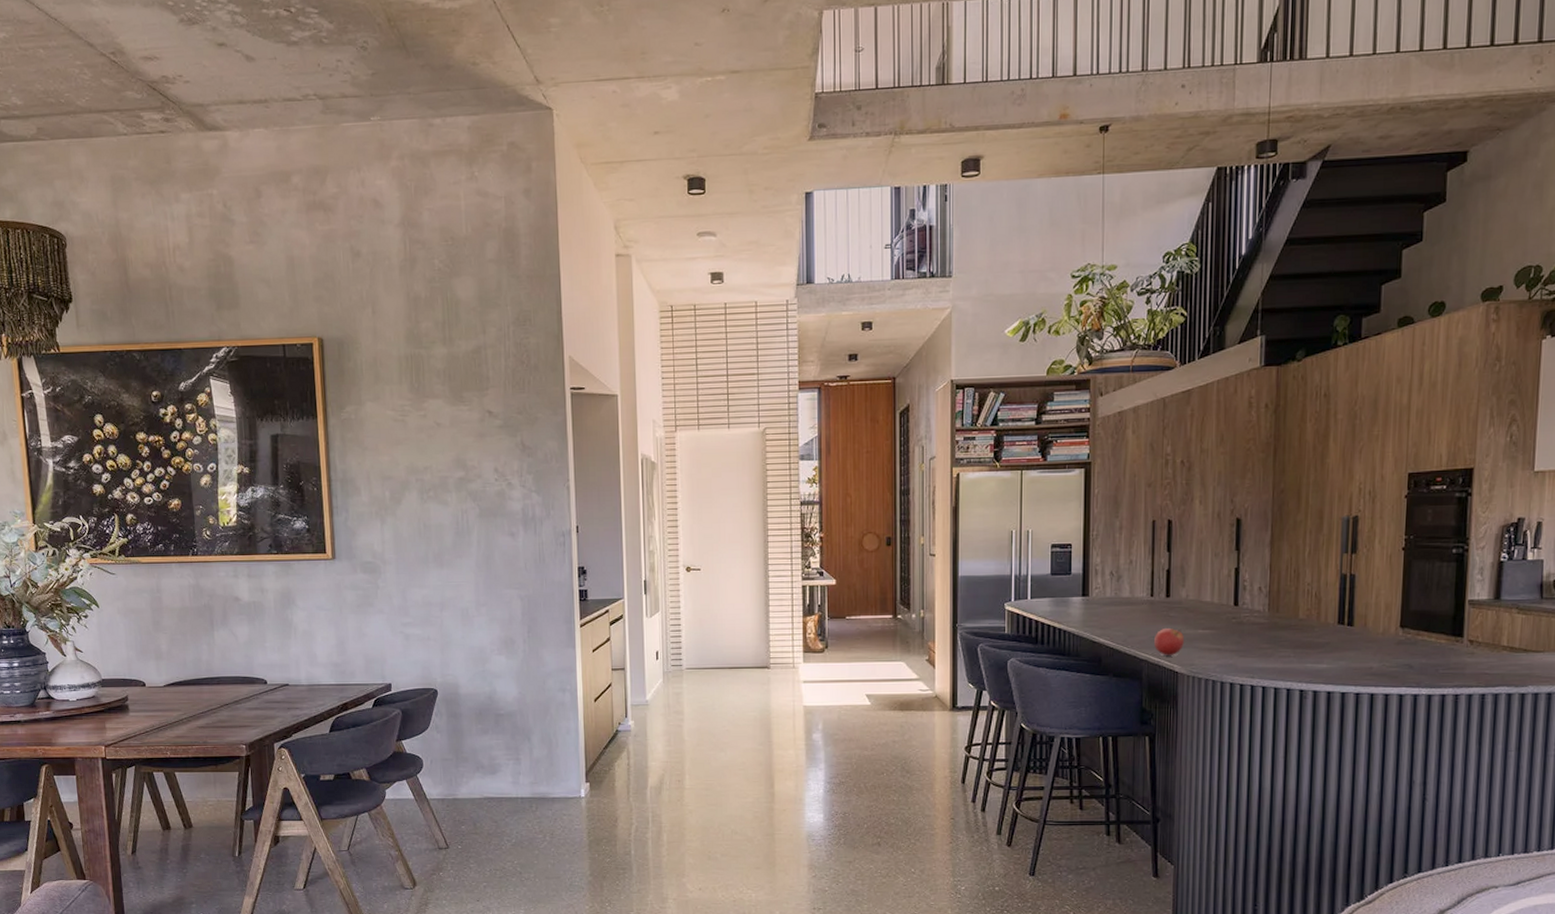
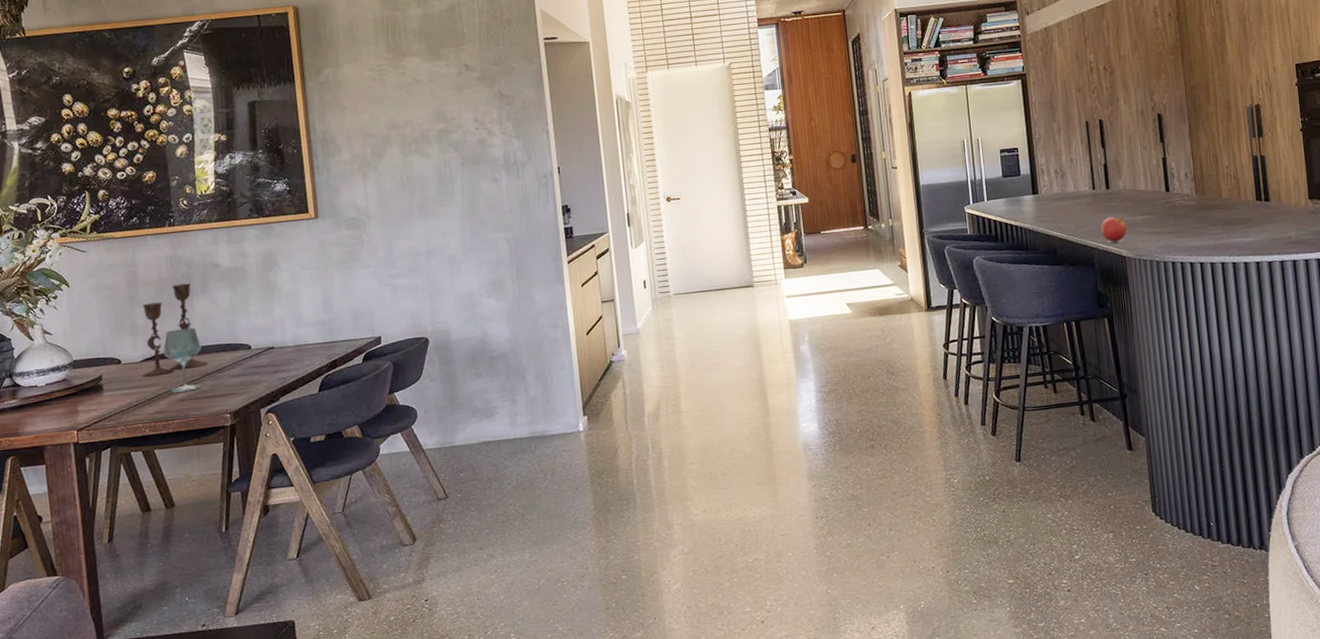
candlestick: none [165,614,226,703] -> present [142,283,208,378]
wine glass: none [184,657,221,720] -> present [163,327,202,393]

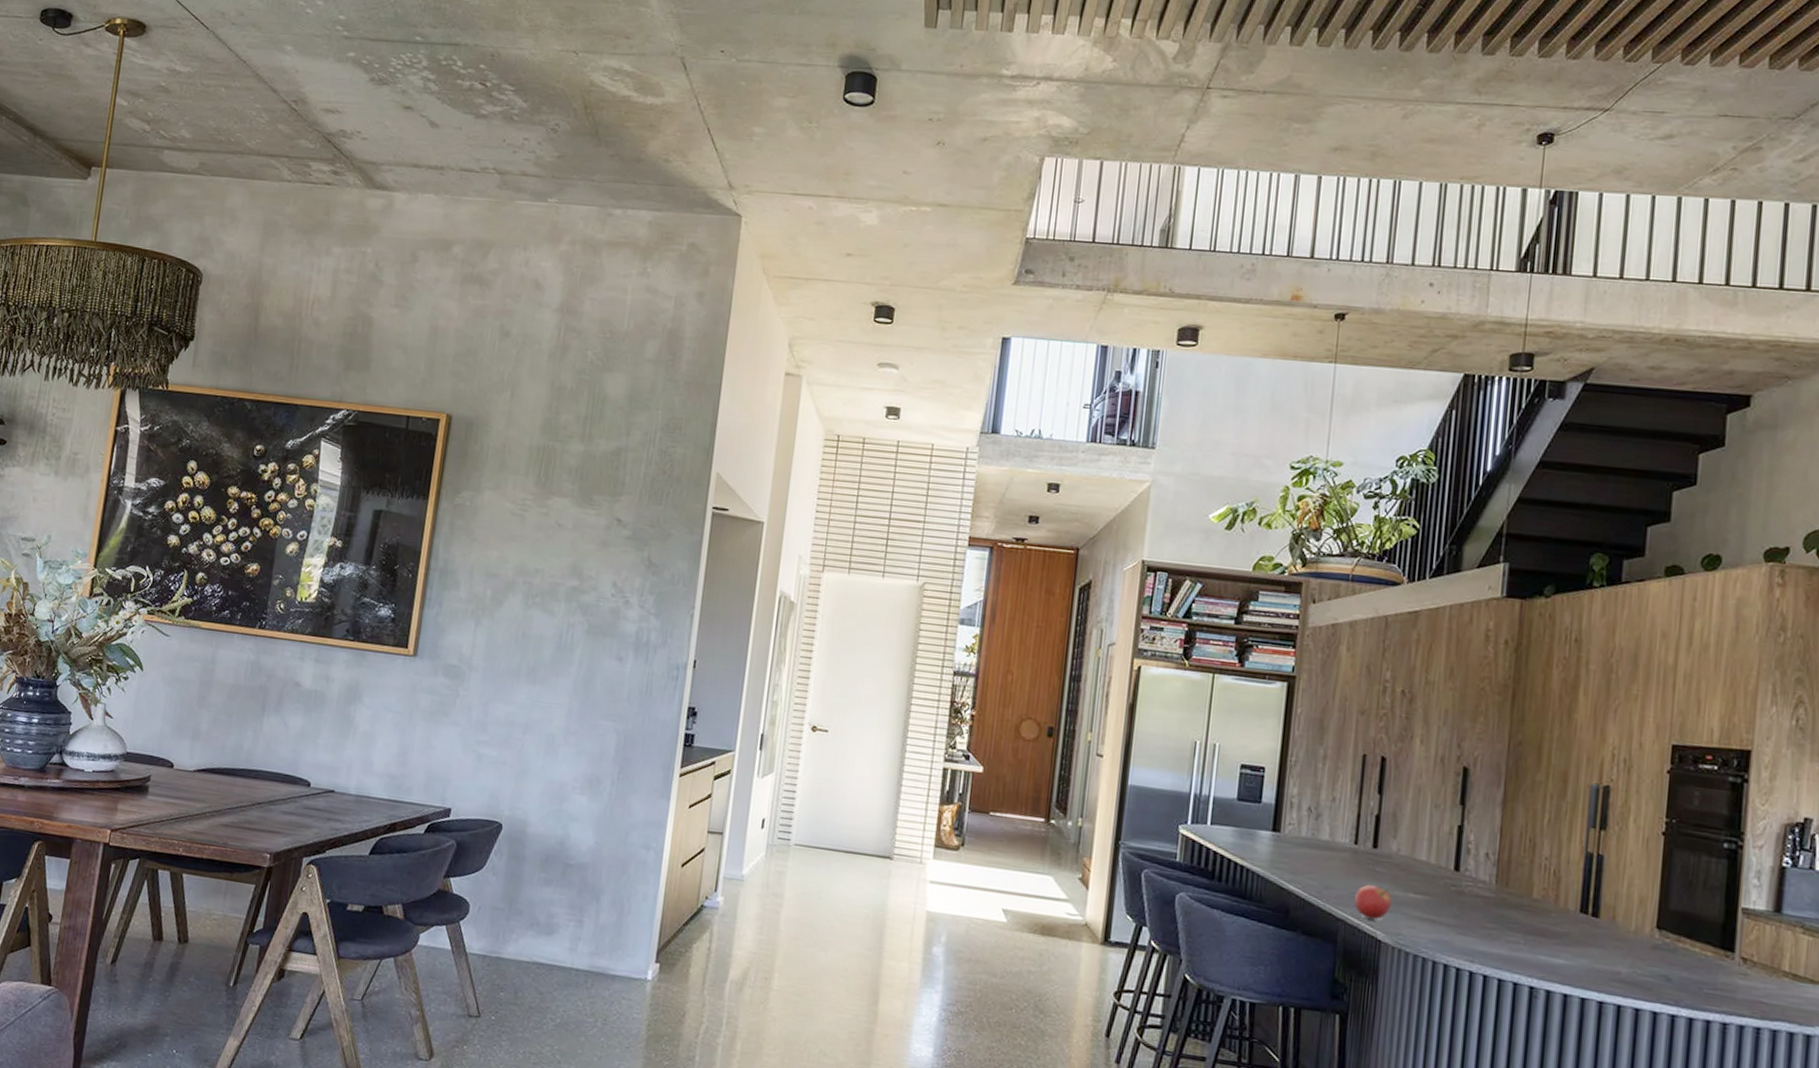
candlestick: present [142,283,208,378] -> none [191,694,266,794]
wine glass: present [163,327,202,393] -> none [215,744,260,818]

